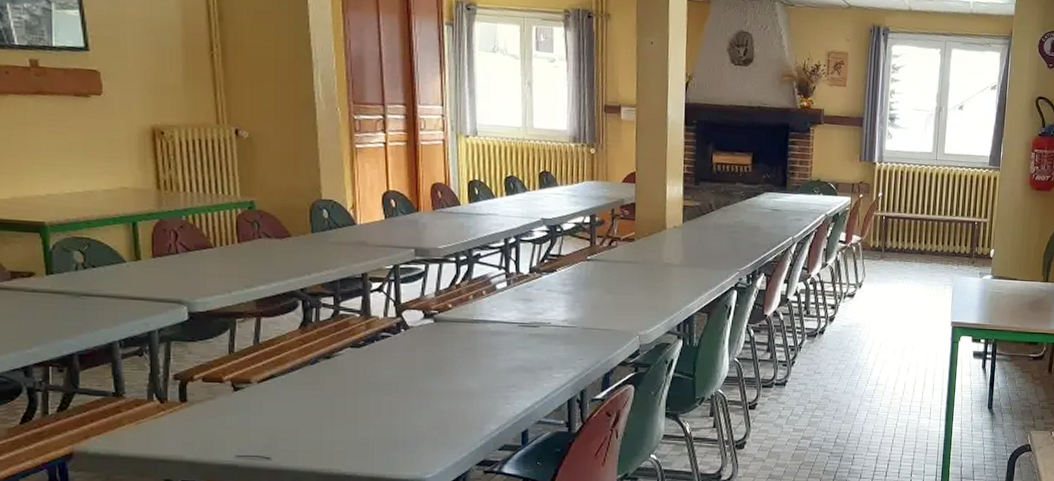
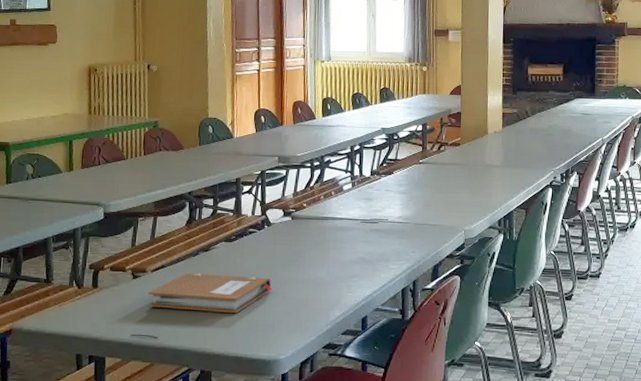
notebook: none [255,384,413,430] -> present [148,273,272,314]

